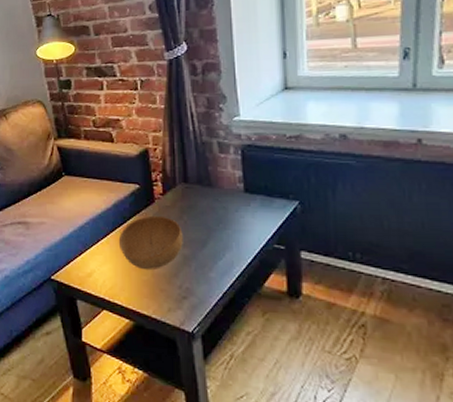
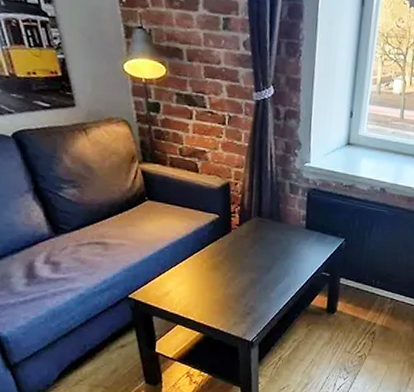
bowl: present [118,215,183,271] -> none [195,243,253,291]

